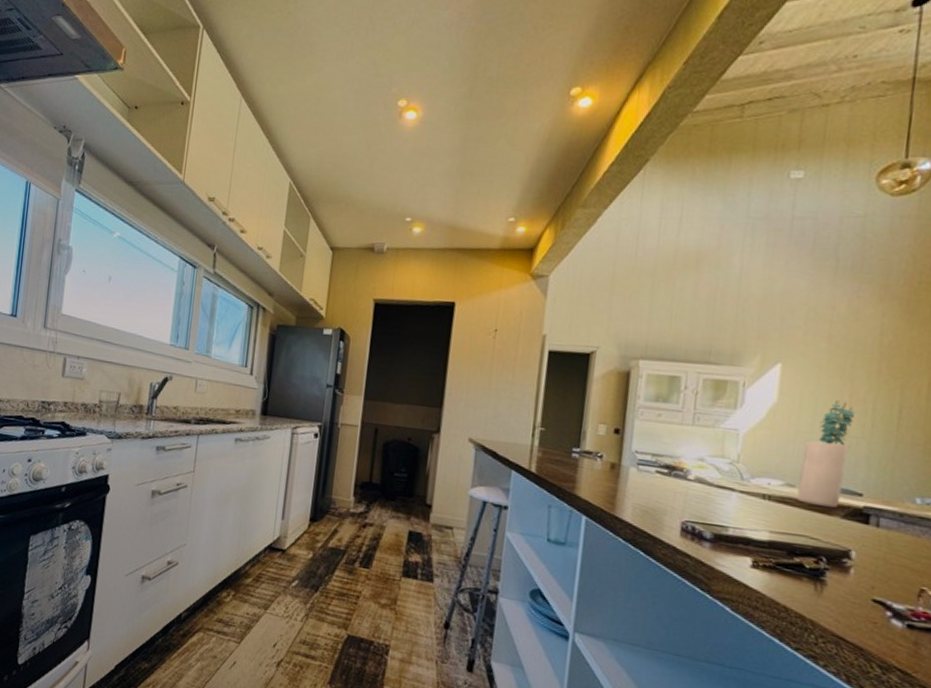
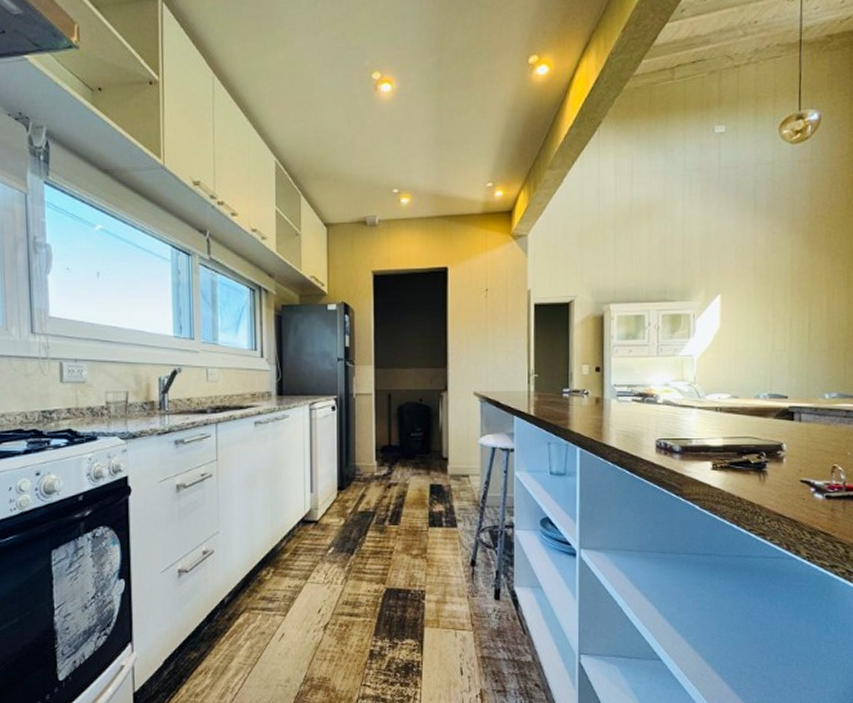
vase: present [797,400,856,509] -> none [741,321,778,412]

